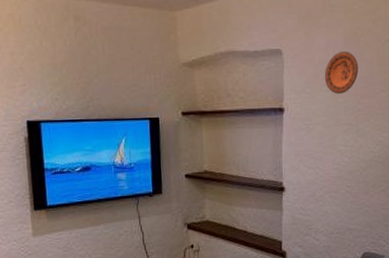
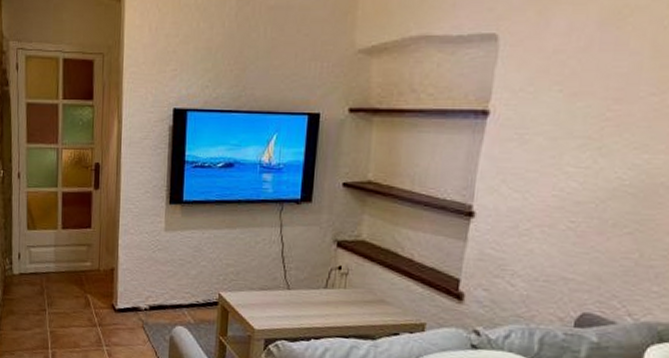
decorative plate: present [324,51,359,94] -> none [557,36,617,96]

